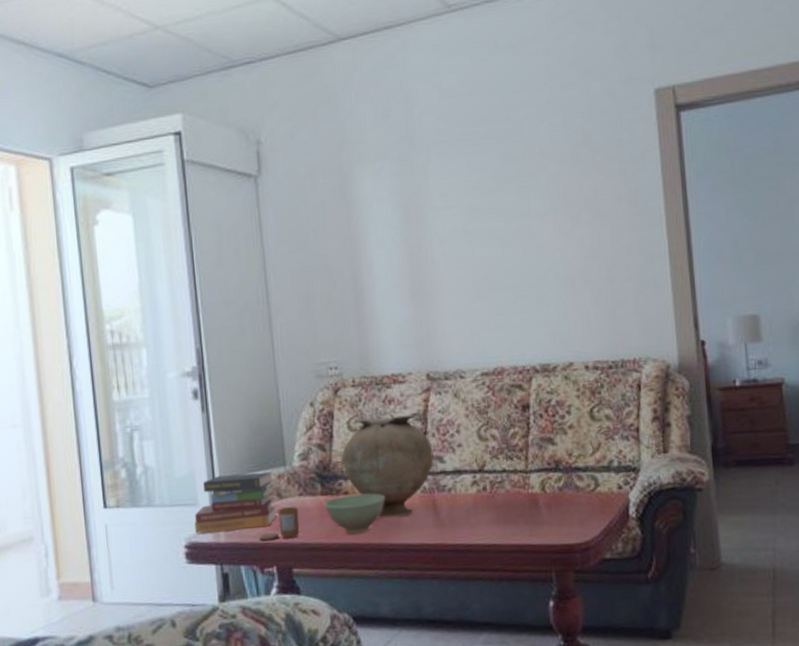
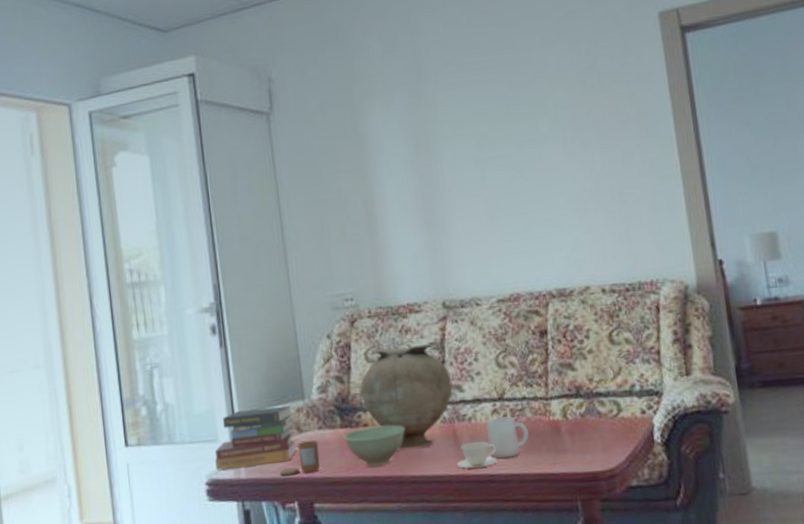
teacup: none [435,512,476,538] -> present [456,441,498,469]
mug: none [466,488,507,529] -> present [486,416,529,459]

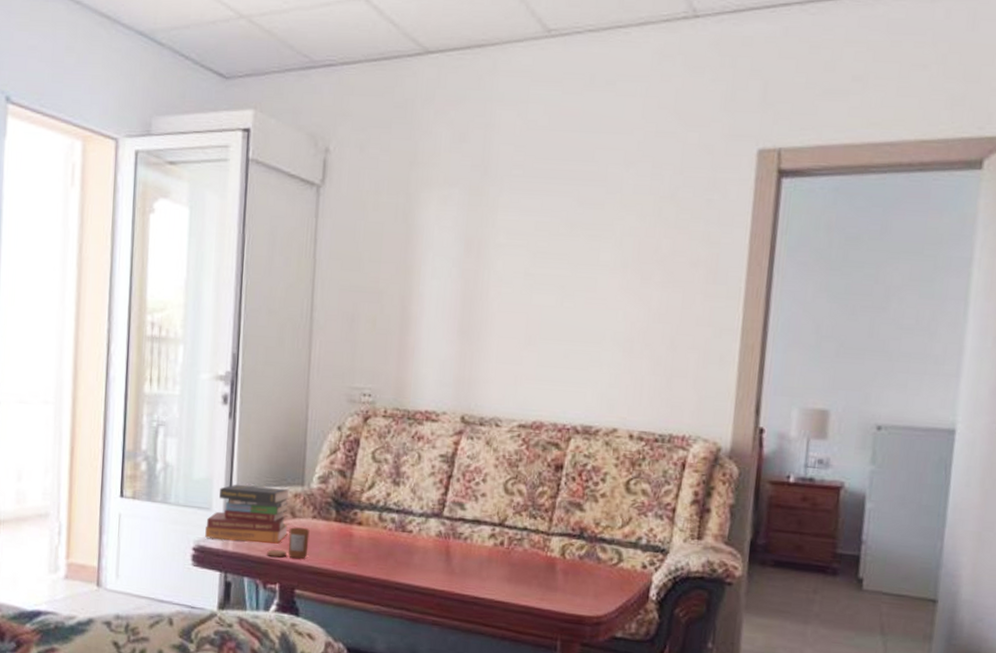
bowl: present [343,424,406,467] -> none [335,525,399,567]
vase: present [360,343,453,450] -> none [360,452,456,557]
teacup: present [456,441,498,469] -> none [443,561,487,589]
mug: present [486,416,529,459] -> none [479,542,523,585]

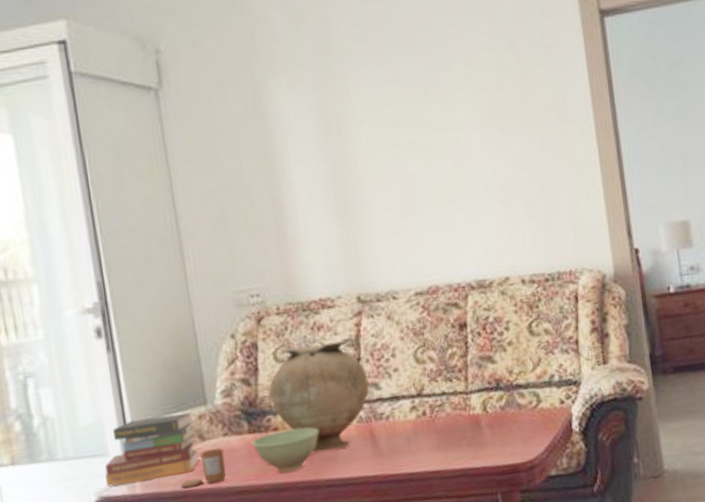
bowl: none [335,525,399,567] -> present [251,427,319,473]
vase: none [360,452,456,557] -> present [269,340,369,453]

